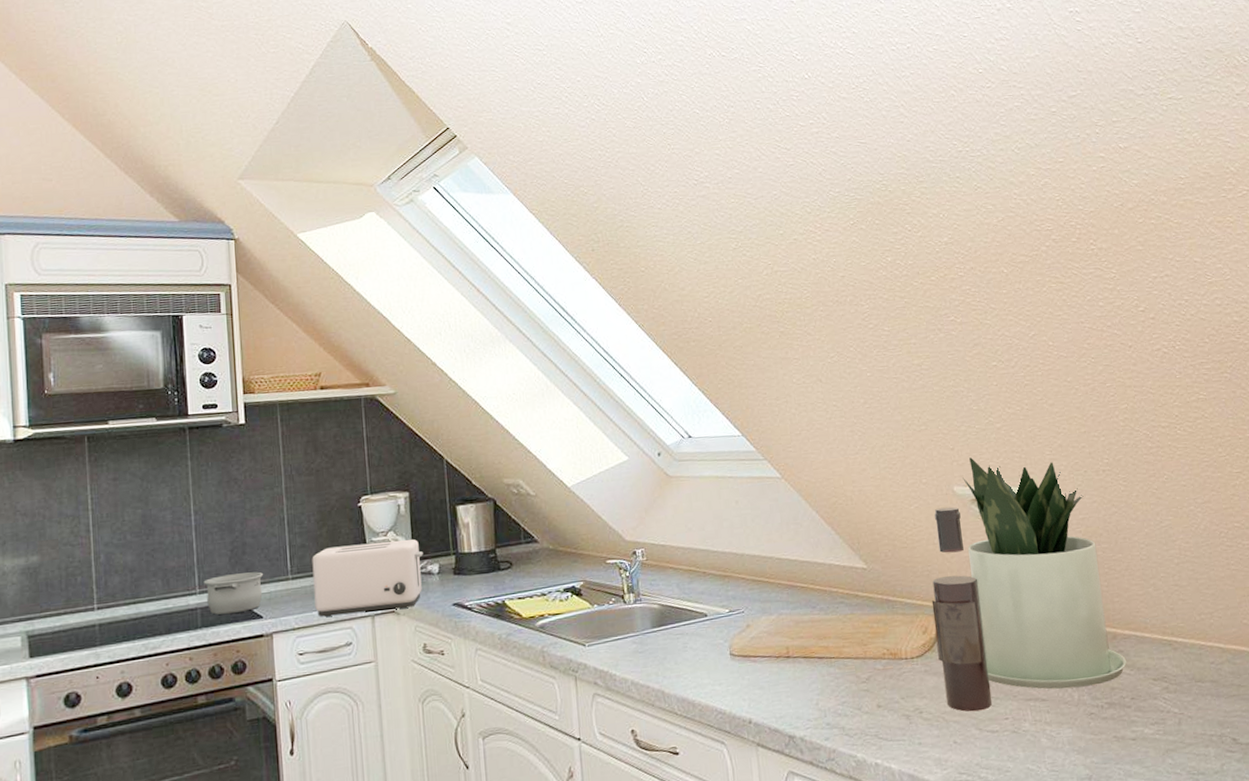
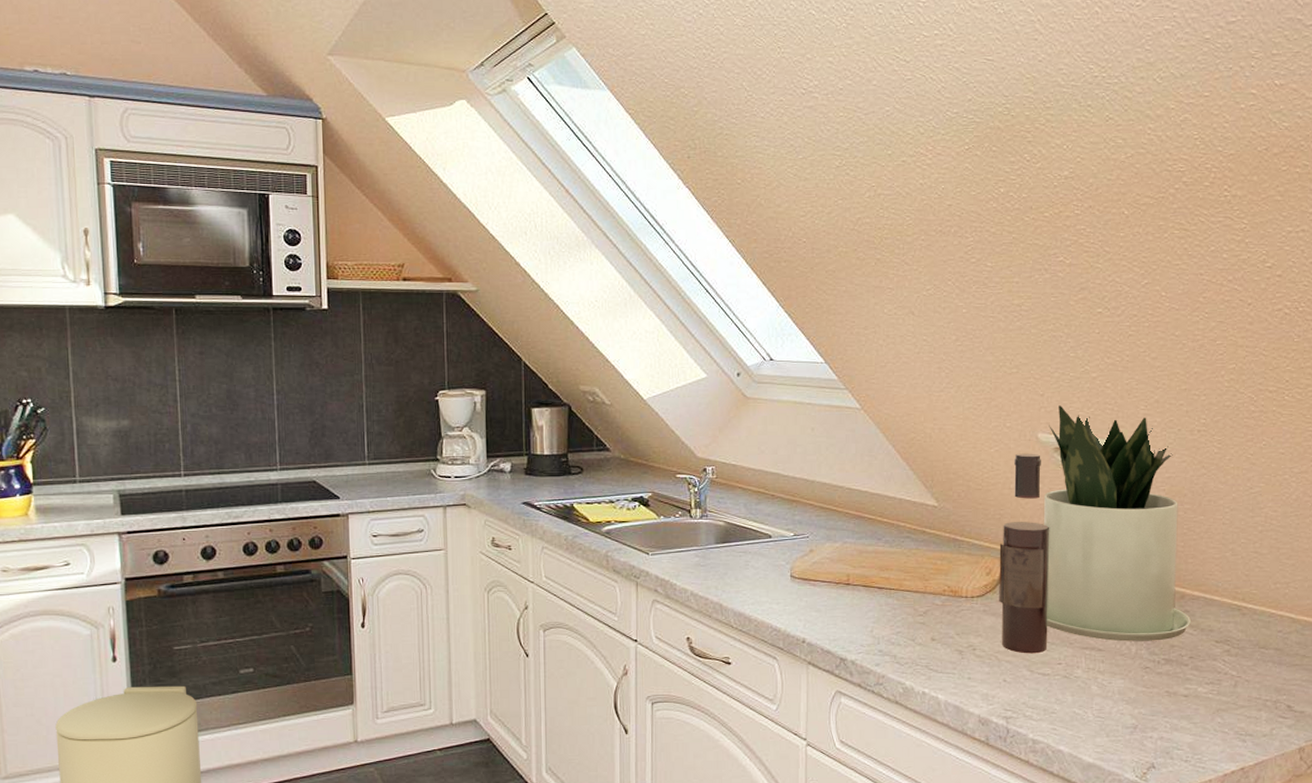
cooking pot: present [203,571,264,615] -> none [284,454,342,492]
toaster: present [312,539,423,617] -> none [388,436,496,503]

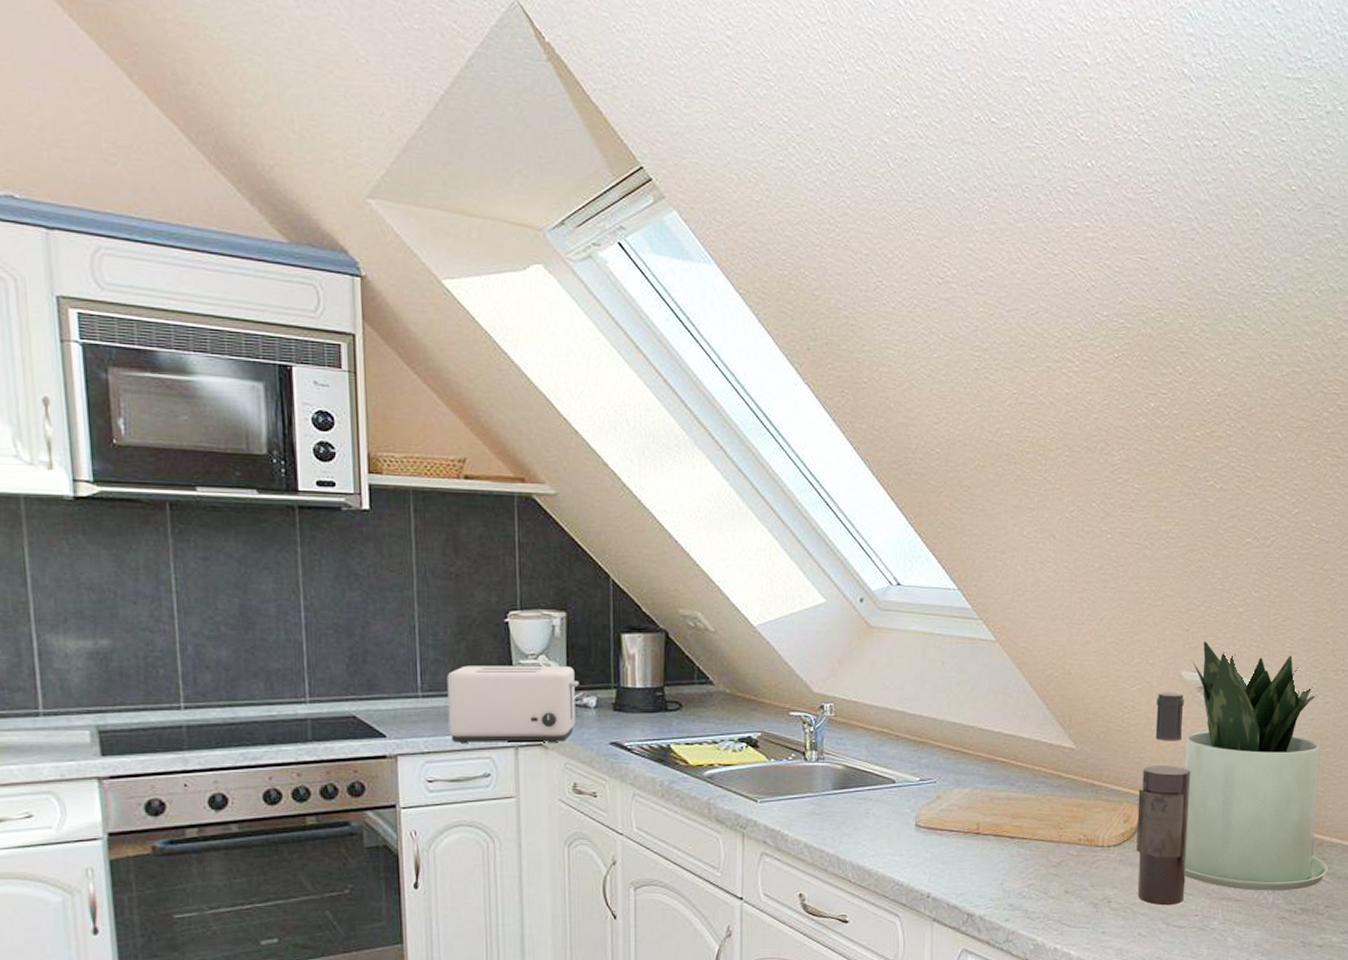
toaster: none [388,436,496,503] -> present [447,665,579,743]

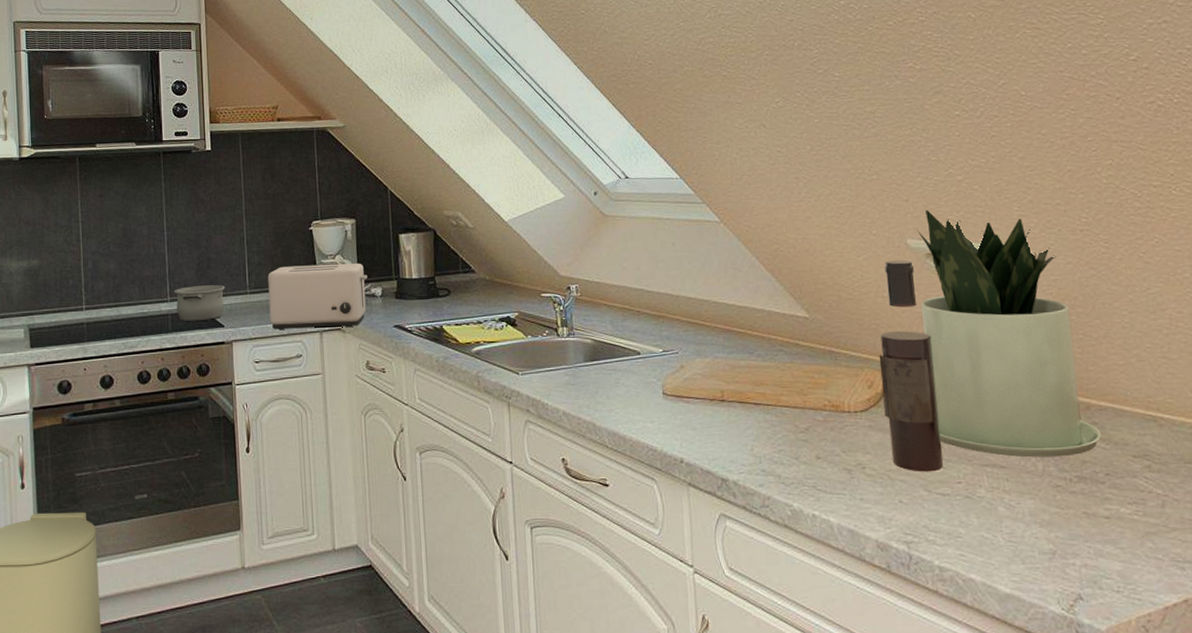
cooking pot: none [315,684,389,730] -> present [174,285,226,322]

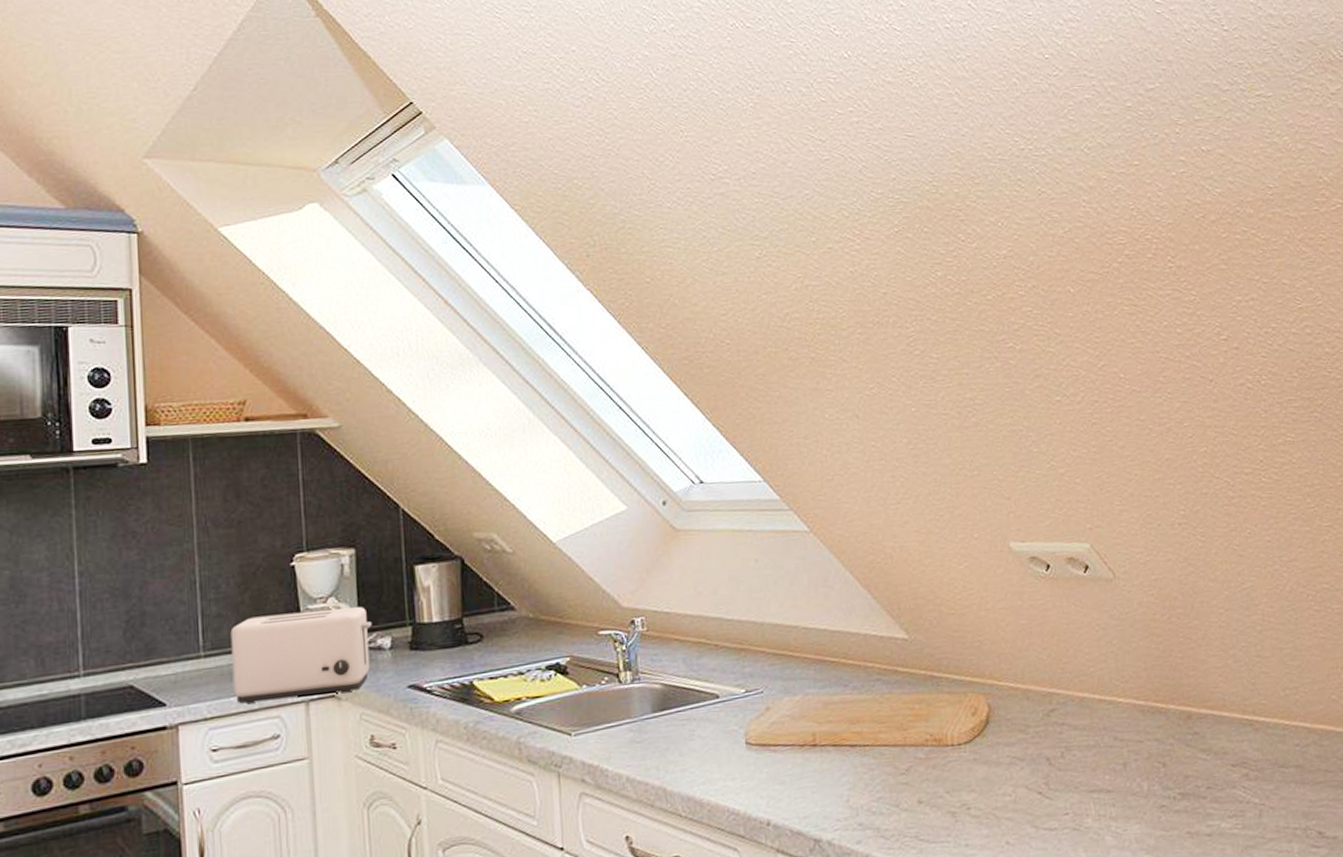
cooking pot: present [174,285,226,322] -> none [90,648,168,703]
wine bottle: present [879,260,944,472] -> none [982,565,1051,807]
planter: present [917,210,1102,458] -> none [1020,508,1203,779]

